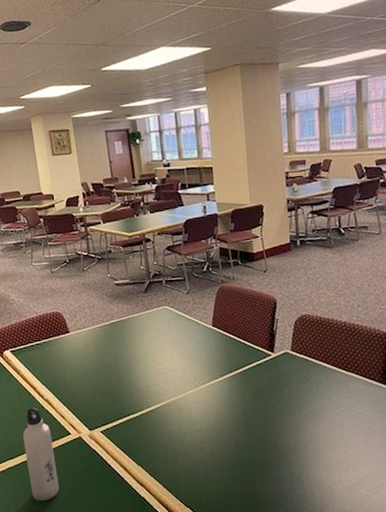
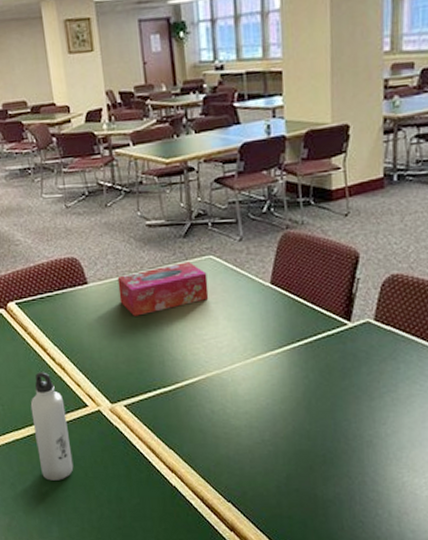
tissue box: none [93,312,166,357] -> present [117,262,209,316]

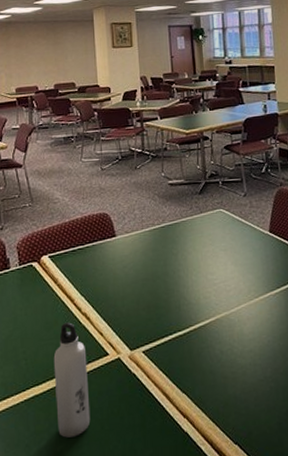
tissue box: present [117,262,209,316] -> none [142,215,219,265]

